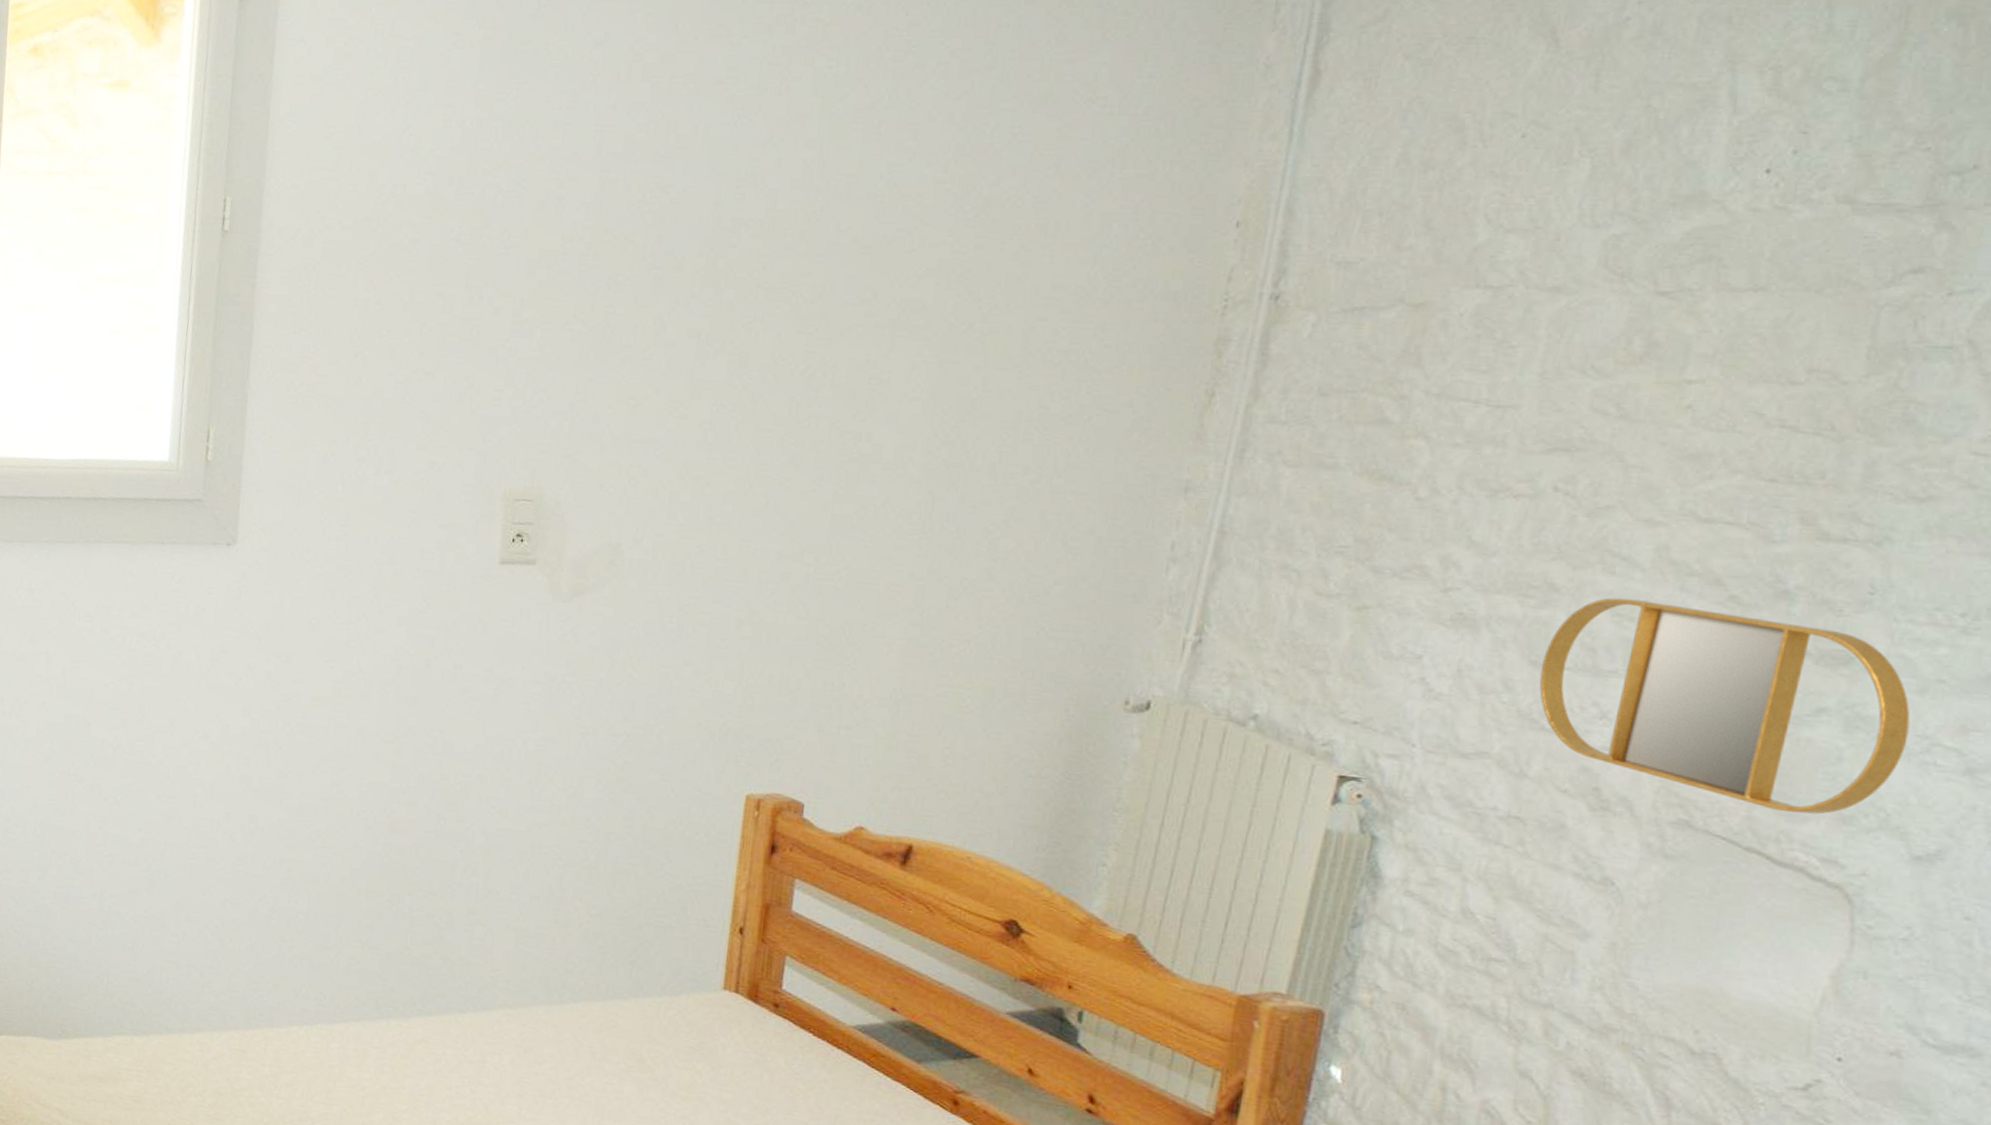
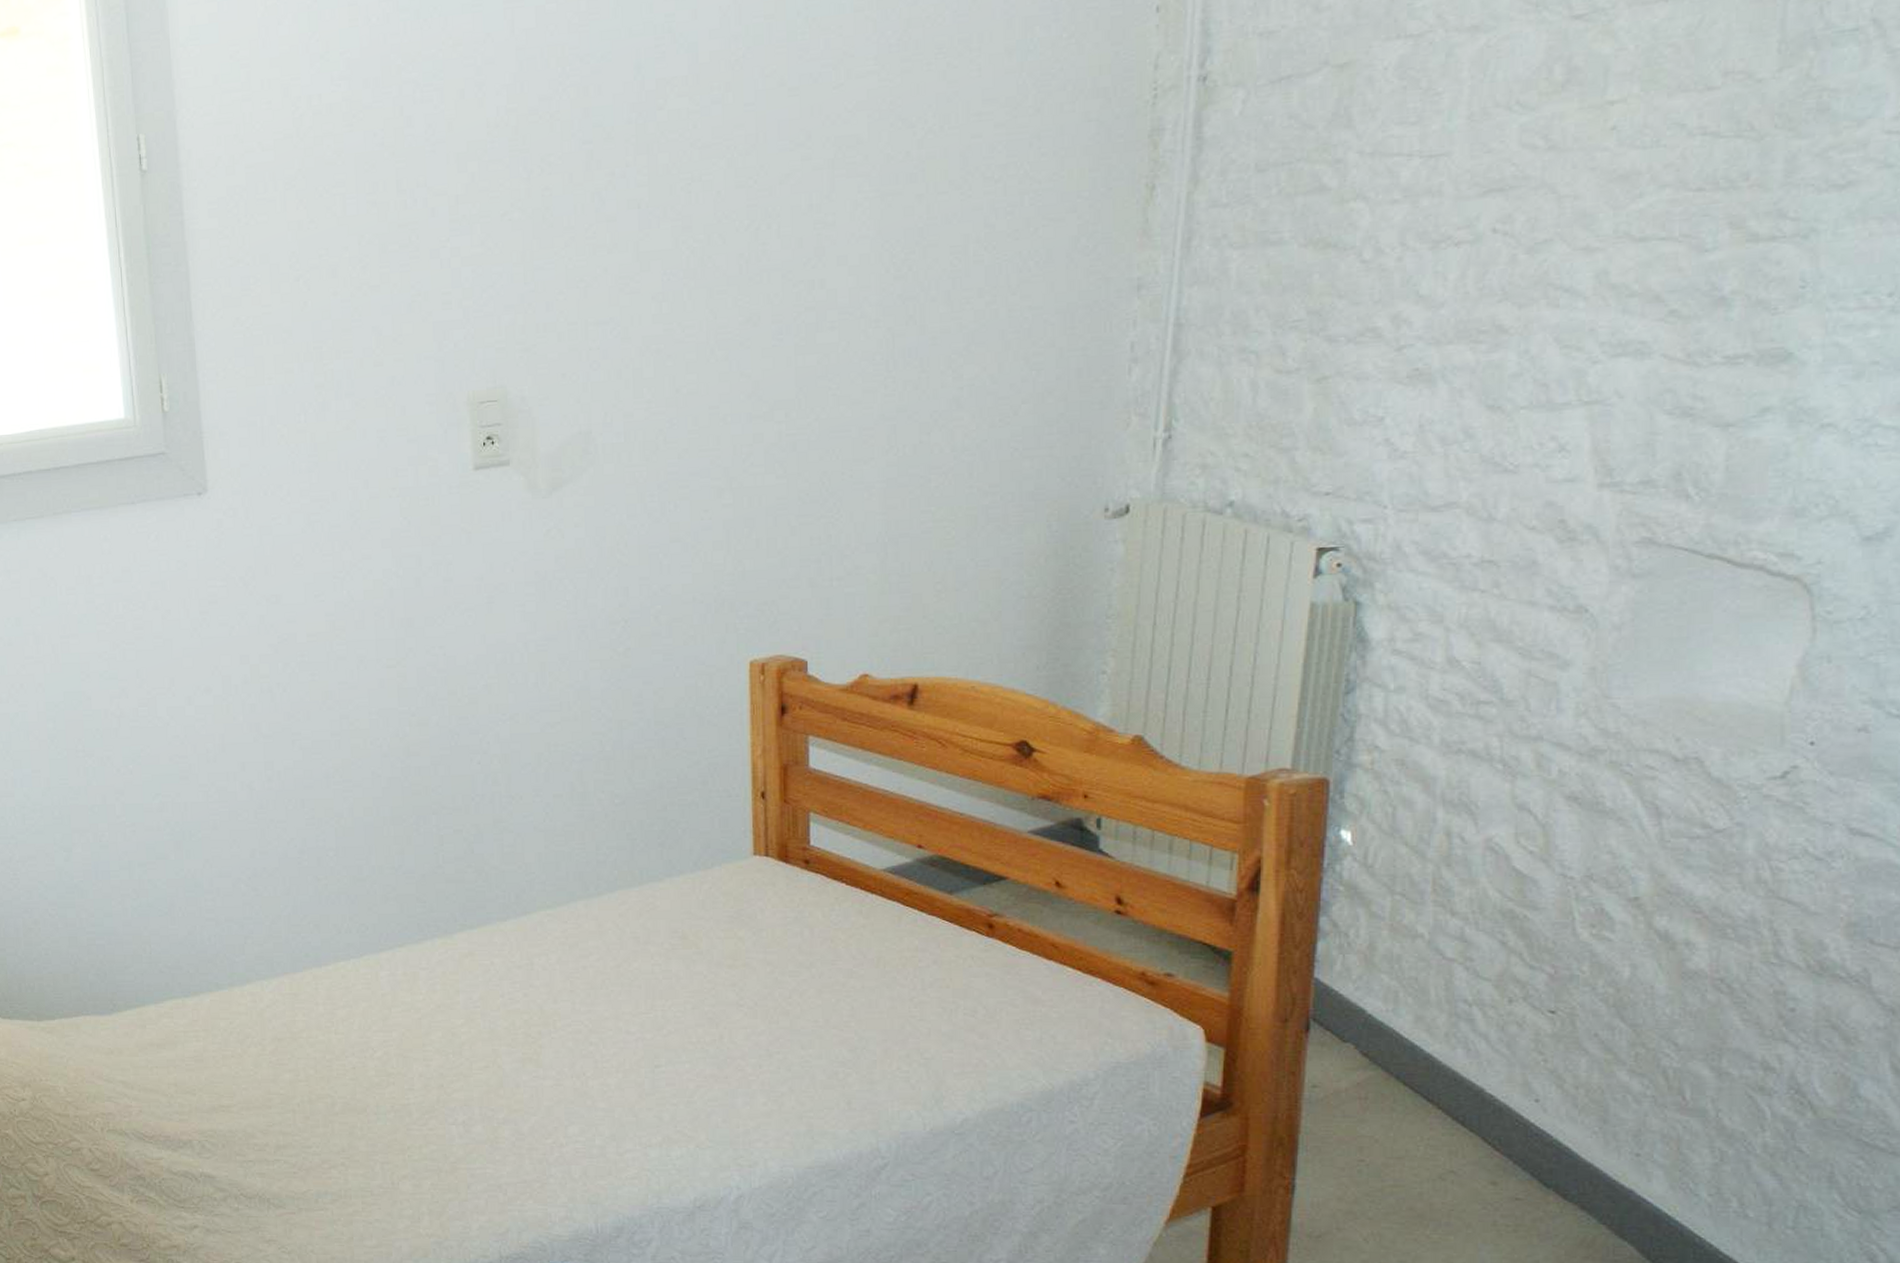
home mirror: present [1539,597,1911,815] -> none [1498,328,1850,514]

